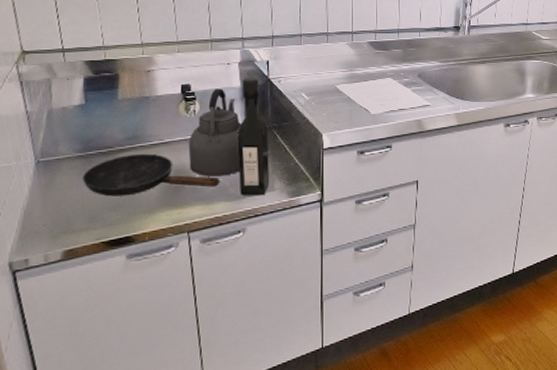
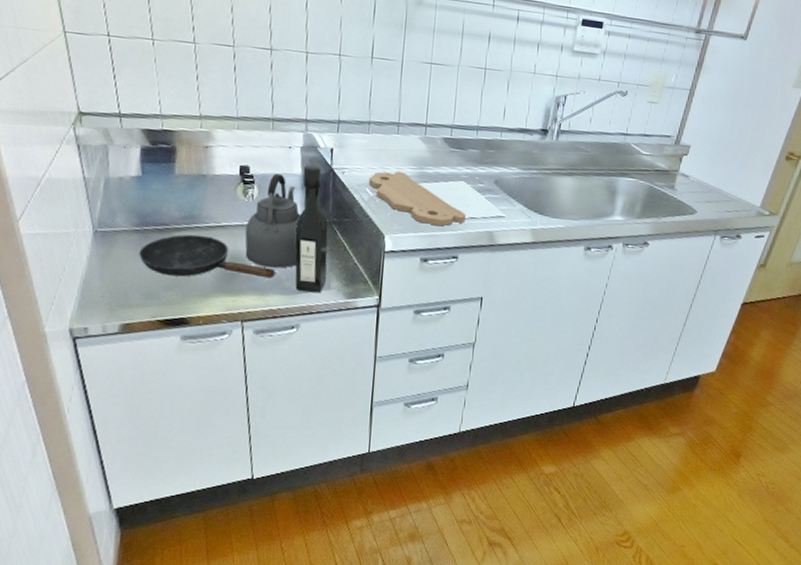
cutting board: none [303,76,395,120] -> present [368,171,466,227]

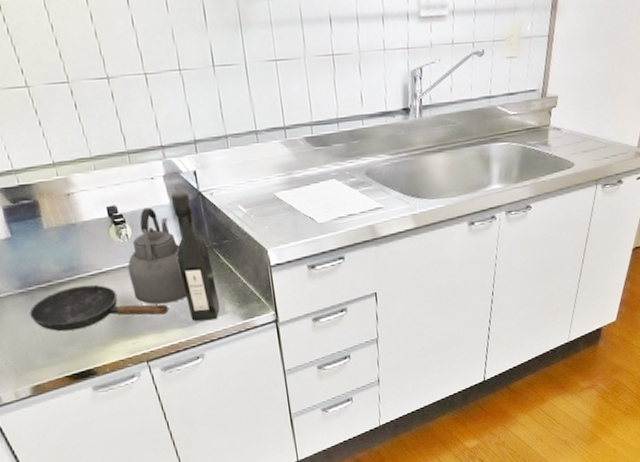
cutting board: present [368,171,466,227] -> none [238,181,344,230]

